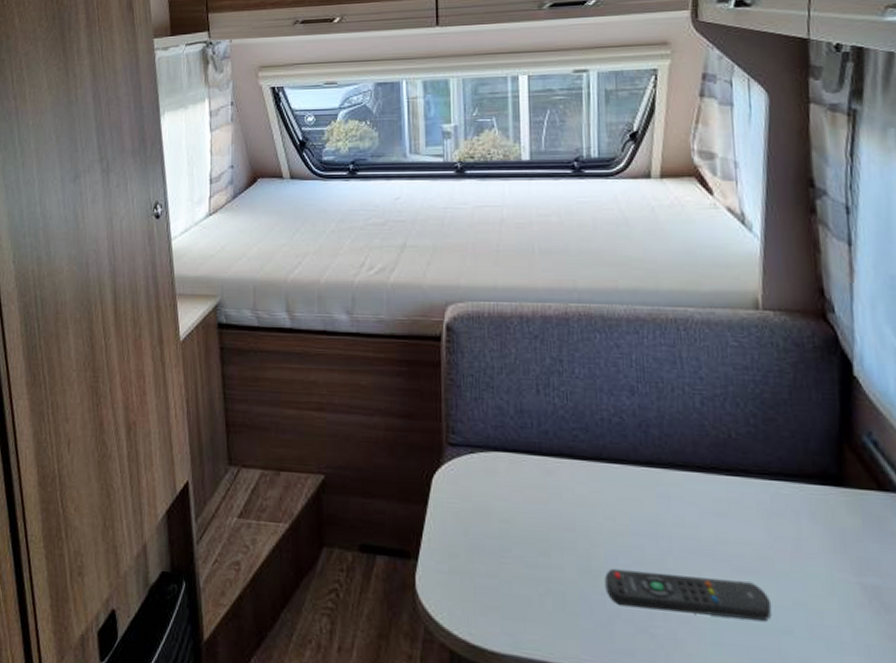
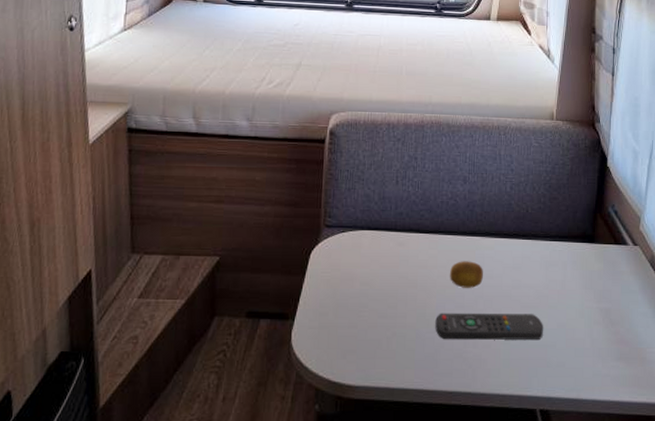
fruit: none [621,500,670,538] -> present [450,261,483,288]

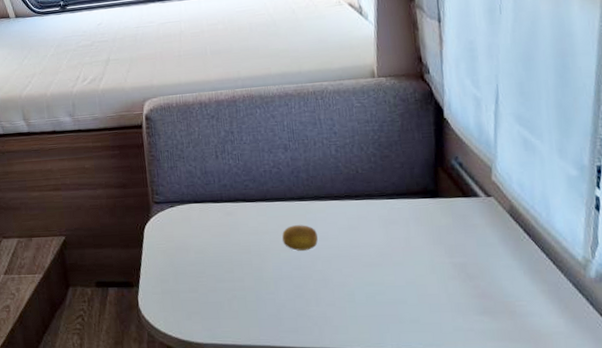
remote control: present [435,313,544,340] -> none [273,272,391,300]

